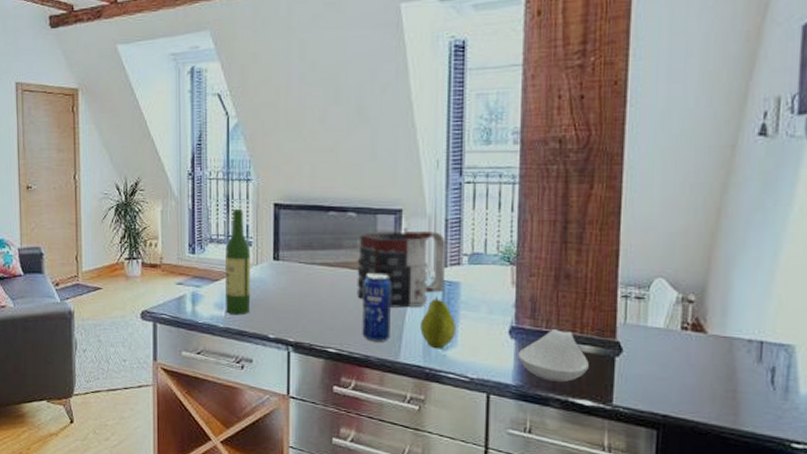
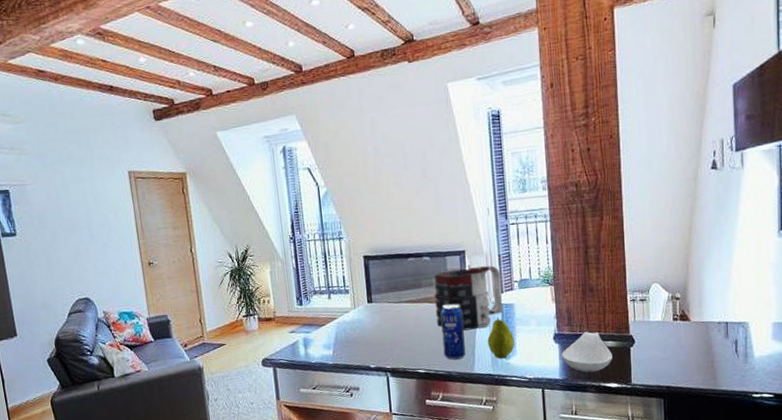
wine bottle: present [226,208,251,315] -> none [327,263,353,353]

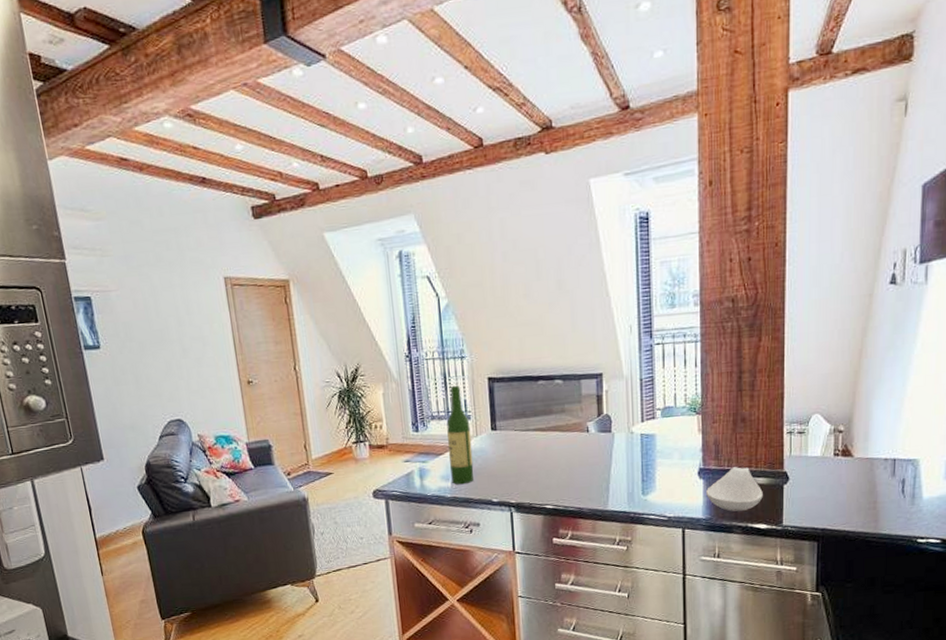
wine bottle: none [327,263,353,353] -> present [447,385,474,485]
mug: present [434,265,504,331] -> none [566,390,643,463]
beverage can: present [440,303,466,360] -> none [572,433,599,495]
fruit: present [487,317,514,359] -> none [624,448,654,495]

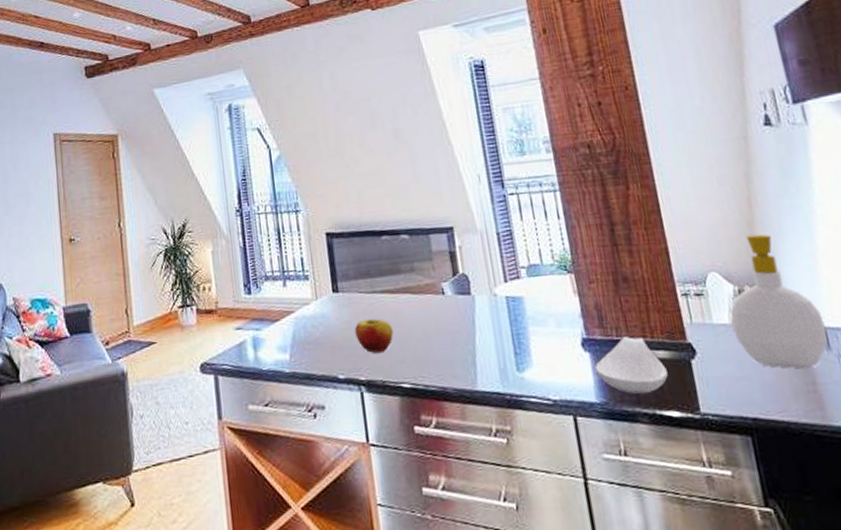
wine bottle: present [447,385,474,485] -> none [282,241,315,358]
apple: none [509,453,543,481] -> present [355,319,394,353]
soap bottle: none [821,382,896,491] -> present [730,234,828,368]

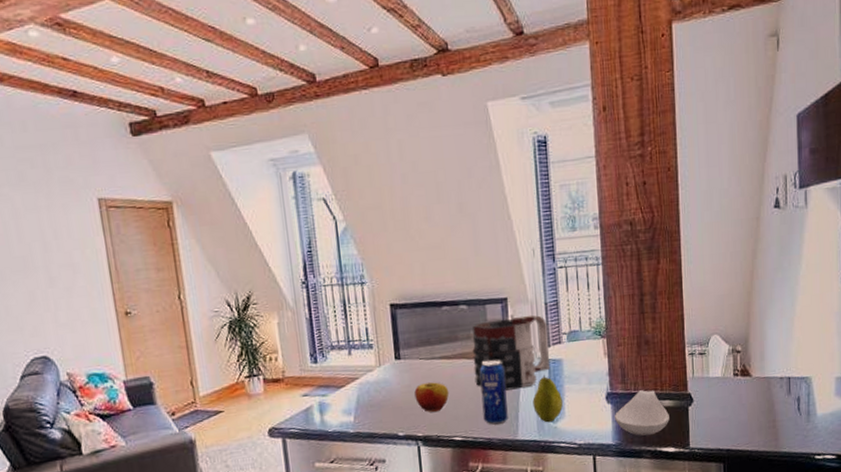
mug: none [415,246,510,331] -> present [471,314,551,391]
beverage can: none [426,295,464,371] -> present [479,359,508,425]
fruit: none [491,313,529,372] -> present [533,374,563,423]
soap bottle: present [730,234,828,368] -> none [722,302,790,410]

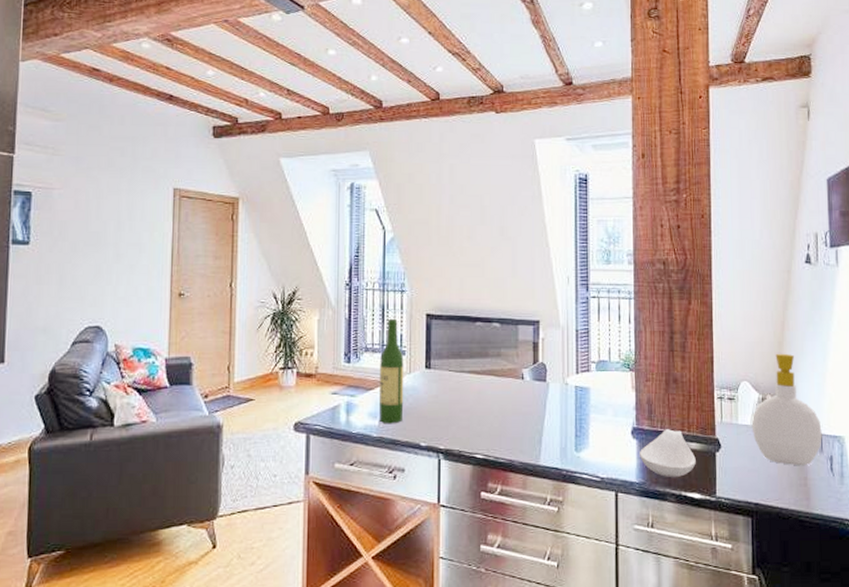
wine bottle: none [347,312,378,419] -> present [380,318,404,424]
apple: present [414,382,449,412] -> none [441,396,475,425]
mug: present [471,314,551,391] -> none [501,340,578,413]
beverage can: present [479,359,508,425] -> none [506,379,531,446]
fruit: present [533,374,563,423] -> none [557,400,587,451]
soap bottle: none [722,302,790,410] -> present [751,353,822,466]

